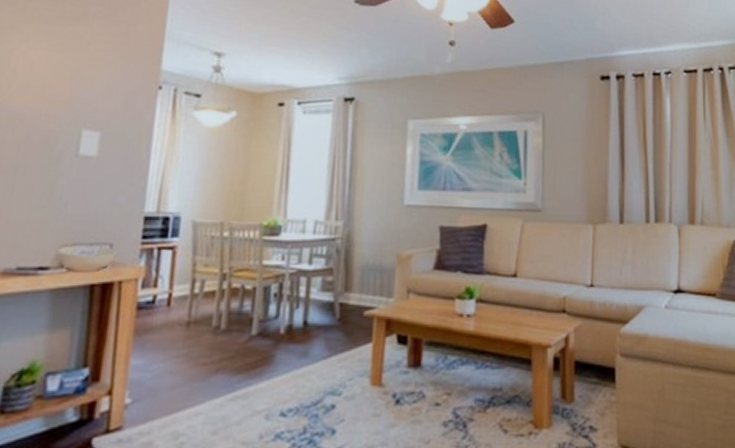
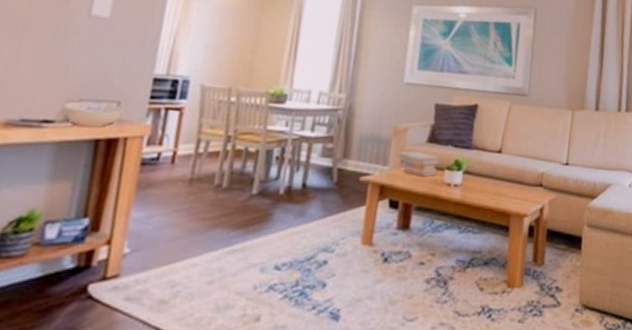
books: none [402,280,449,308] -> present [397,150,440,177]

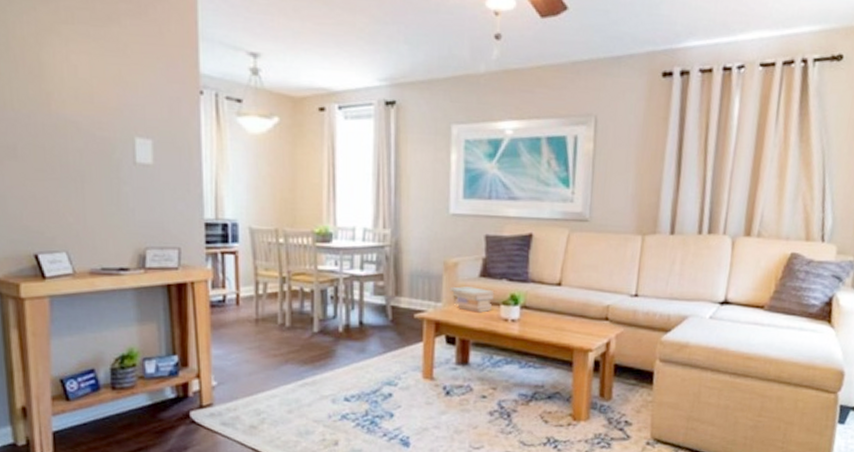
bowl: present [62,101,125,128] -> none [133,249,186,274]

